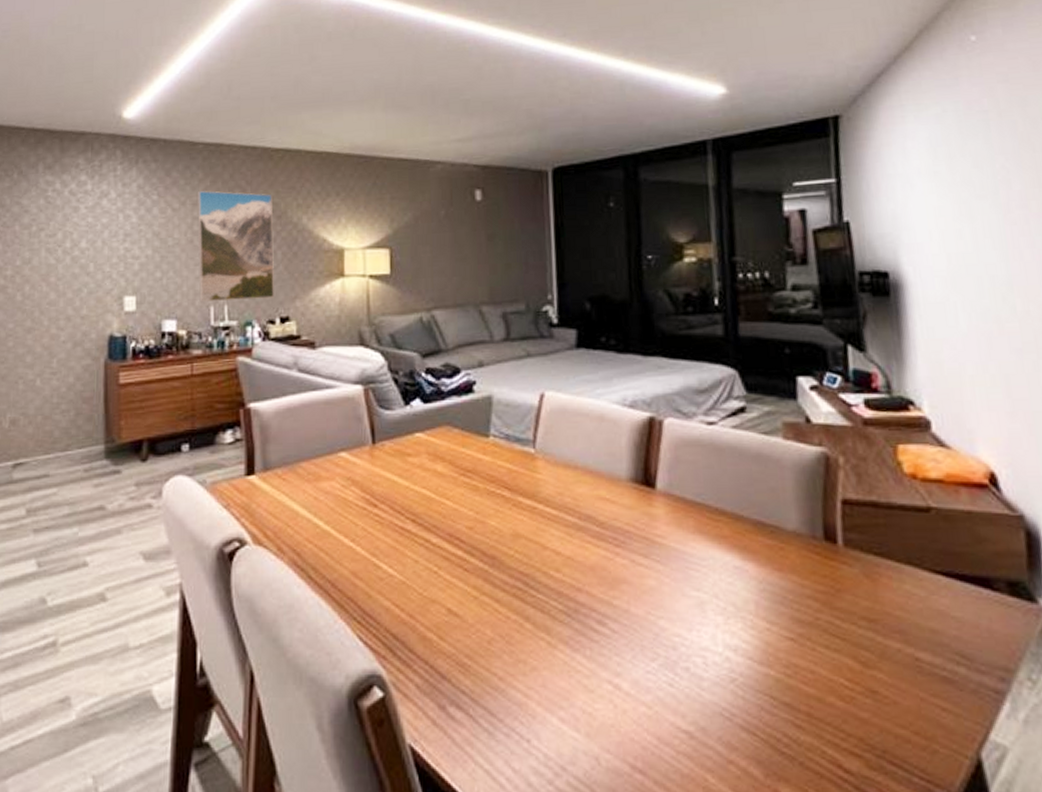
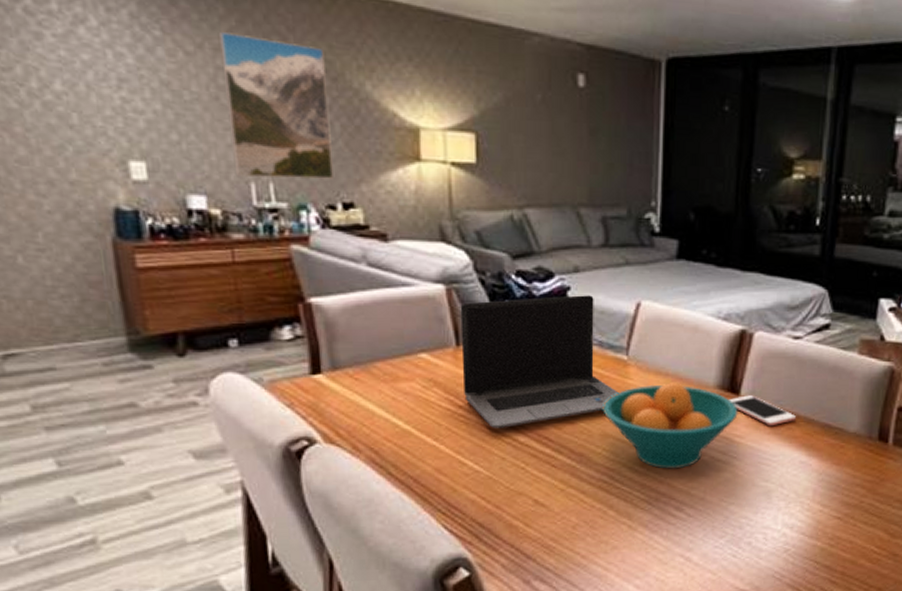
laptop computer: none [376,388,528,528] -> present [460,295,619,428]
fruit bowl: none [512,476,656,575] -> present [603,383,738,469]
cell phone: none [644,489,723,524] -> present [729,395,797,426]

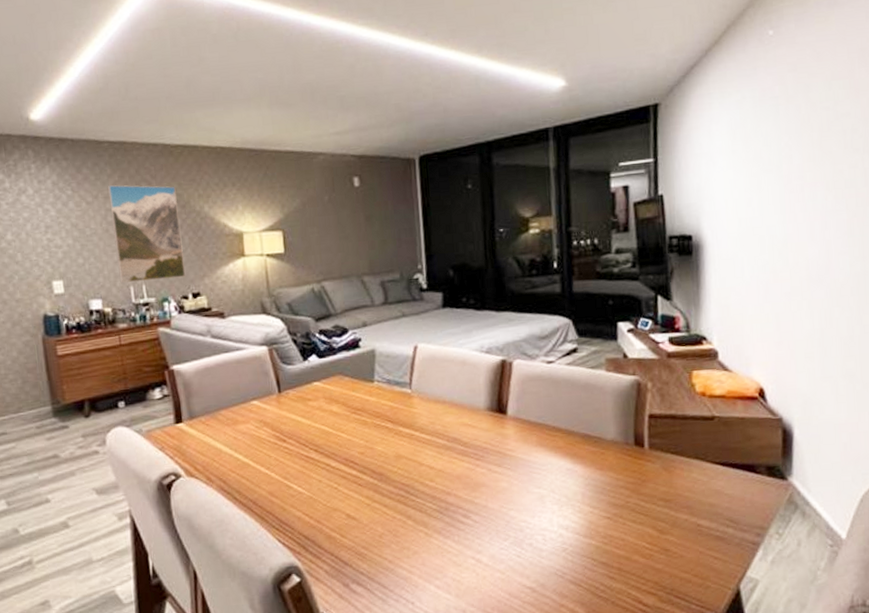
laptop computer: present [460,295,619,428] -> none [279,343,407,457]
fruit bowl: present [603,383,738,469] -> none [395,408,507,482]
cell phone: present [729,395,797,426] -> none [498,414,559,440]

